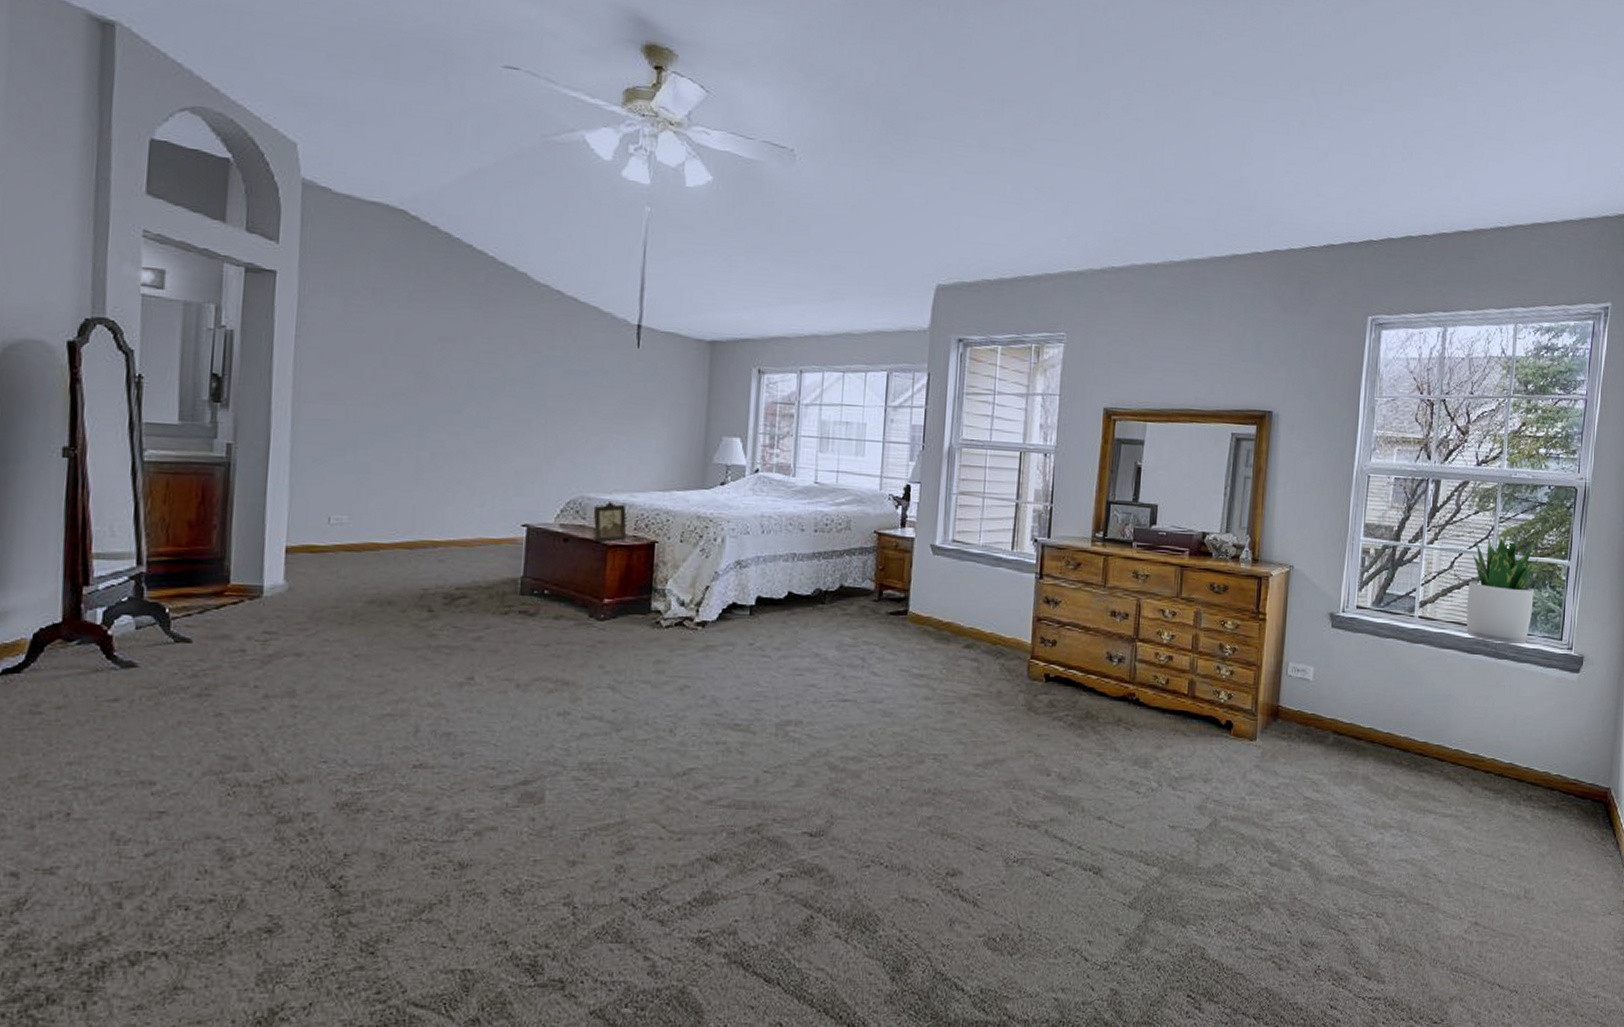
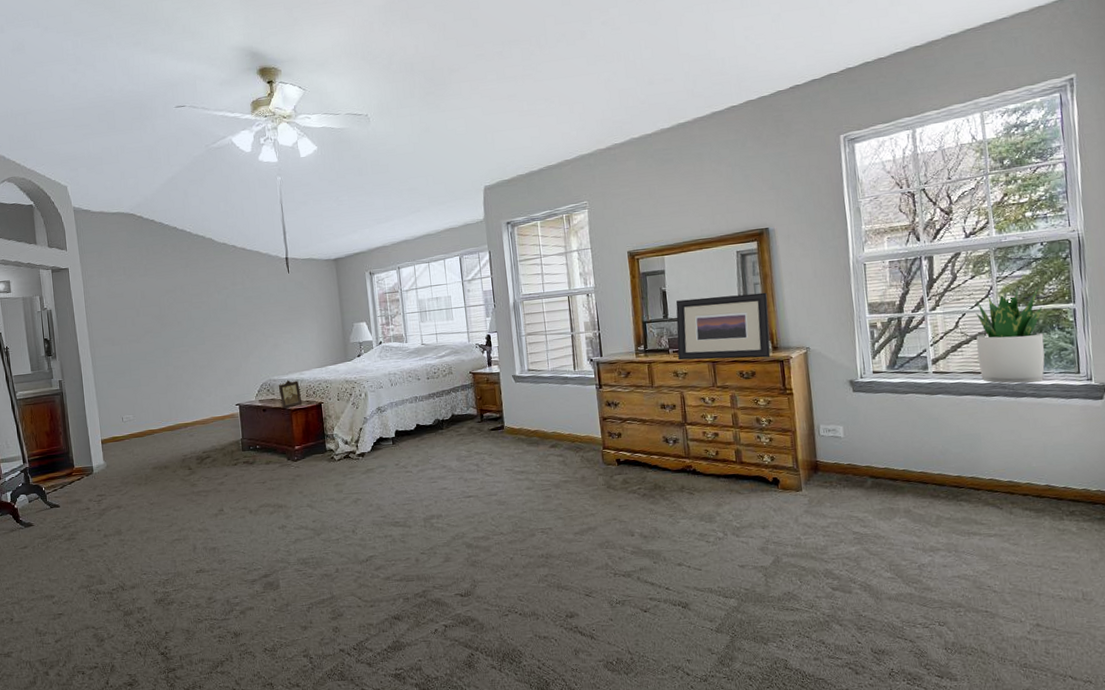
picture frame: none [1142,482,1257,571] -> present [676,292,771,360]

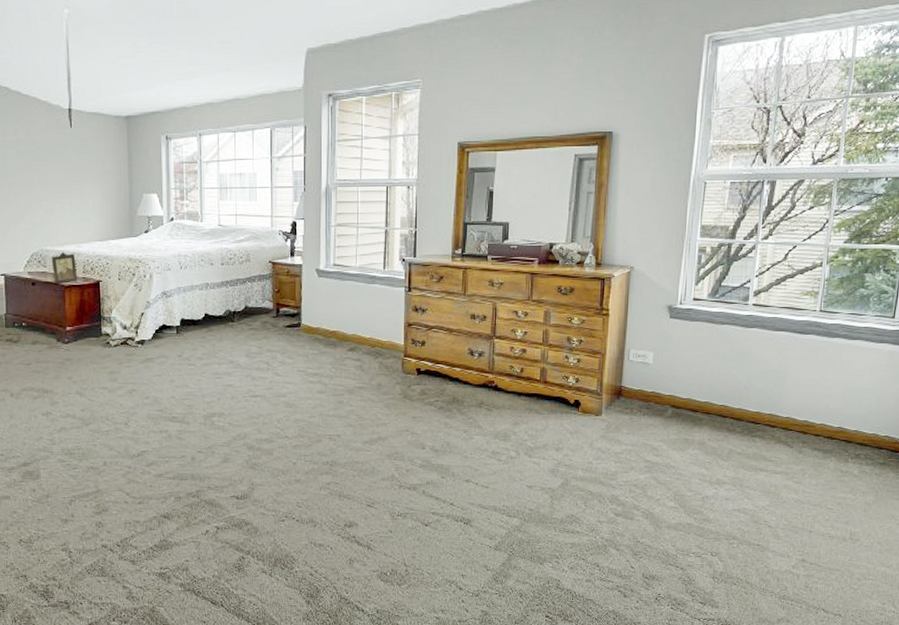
picture frame: present [676,292,771,360] -> none [496,202,599,274]
planter: present [976,286,1045,384] -> none [799,223,875,324]

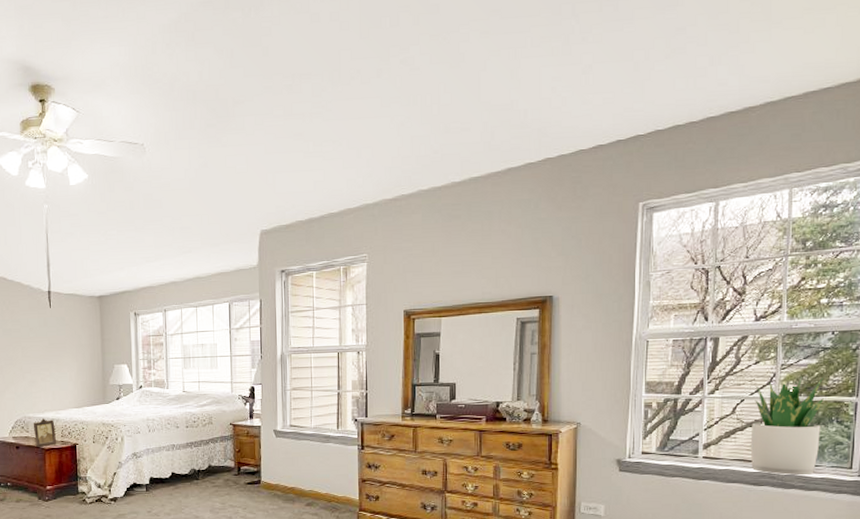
planter: none [799,223,875,324] -> present [750,377,824,476]

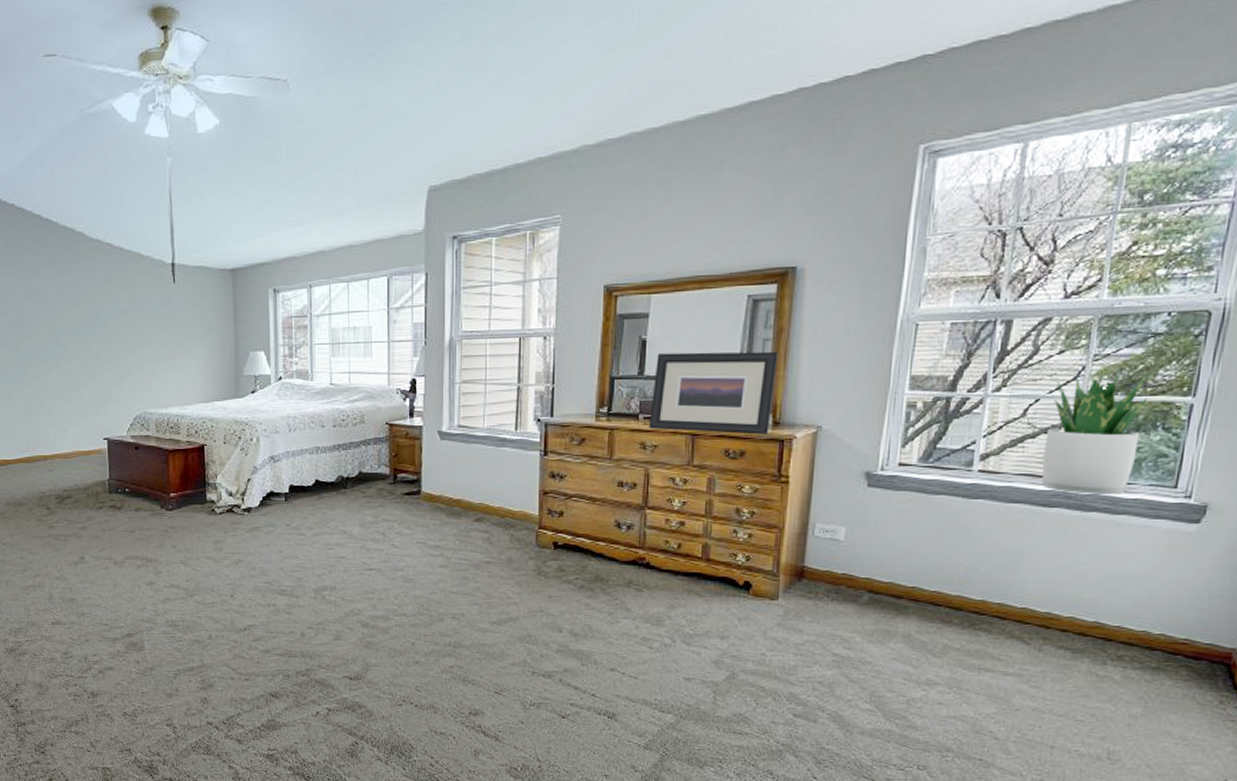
photo frame: present [34,419,57,447] -> none [155,415,182,448]
picture frame: none [445,363,543,430] -> present [649,351,778,435]

